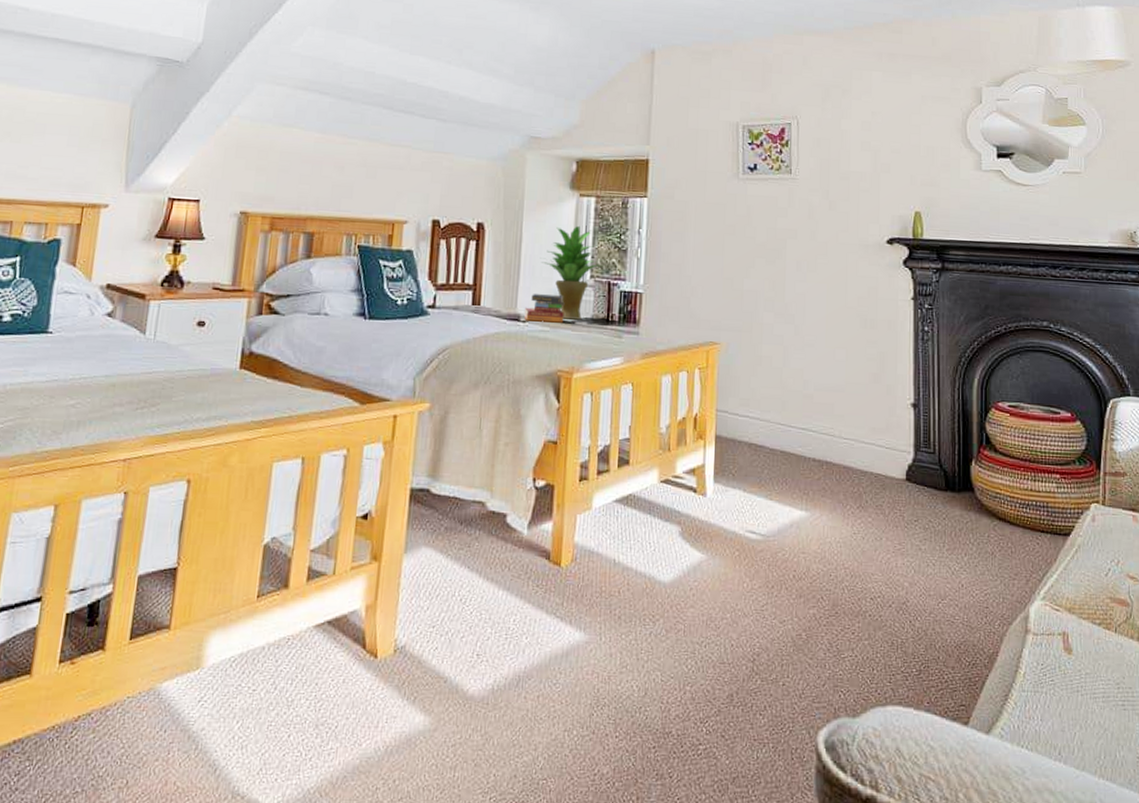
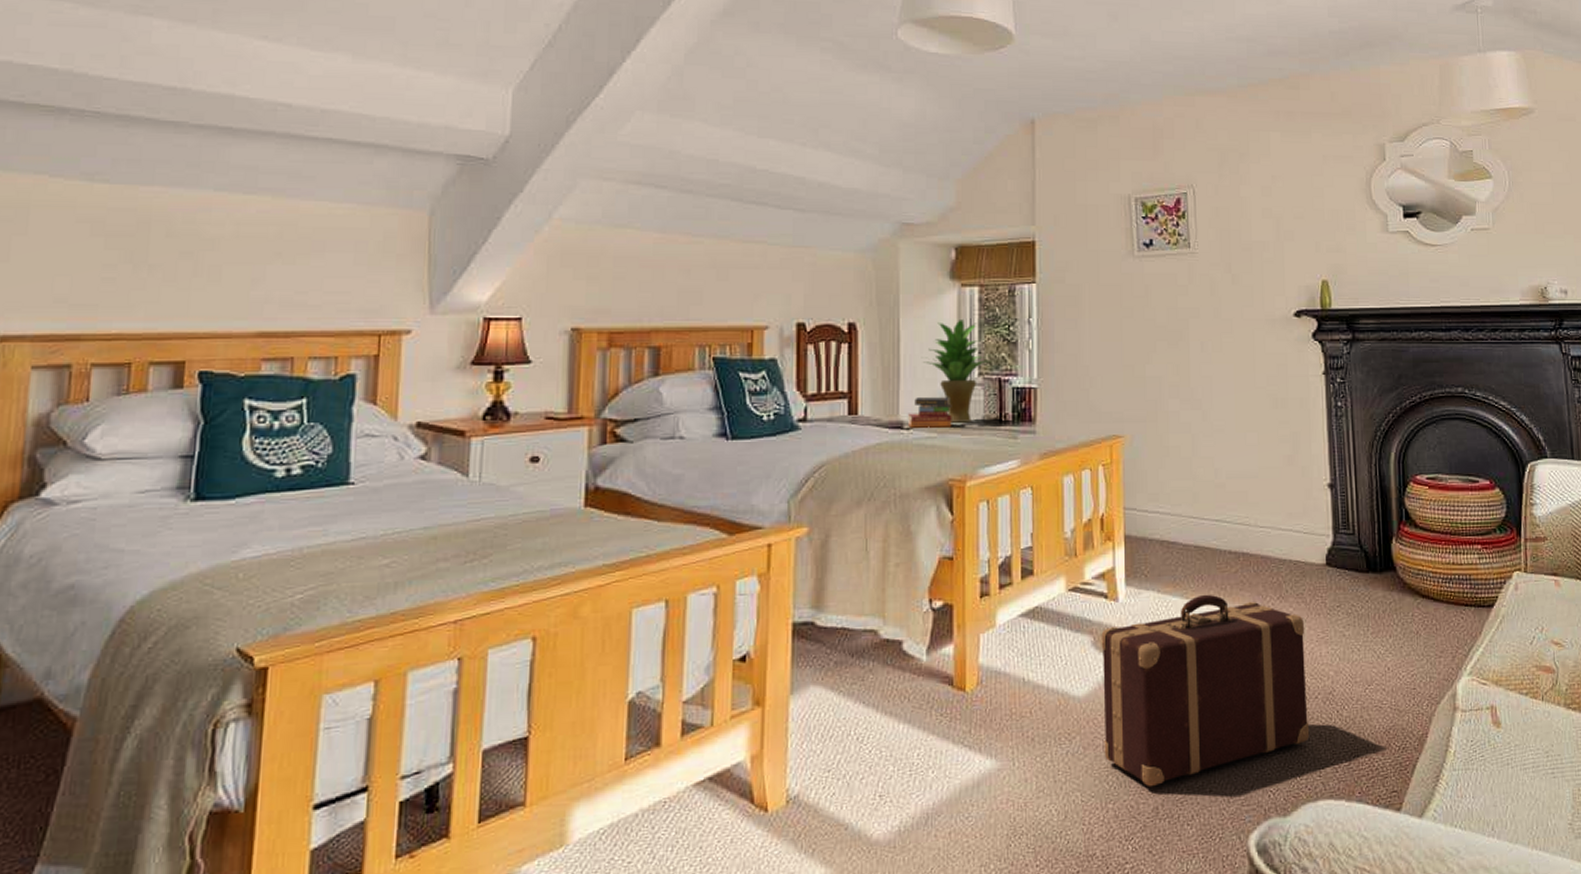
suitcase: none [685,497,882,675] -> present [1101,594,1310,787]

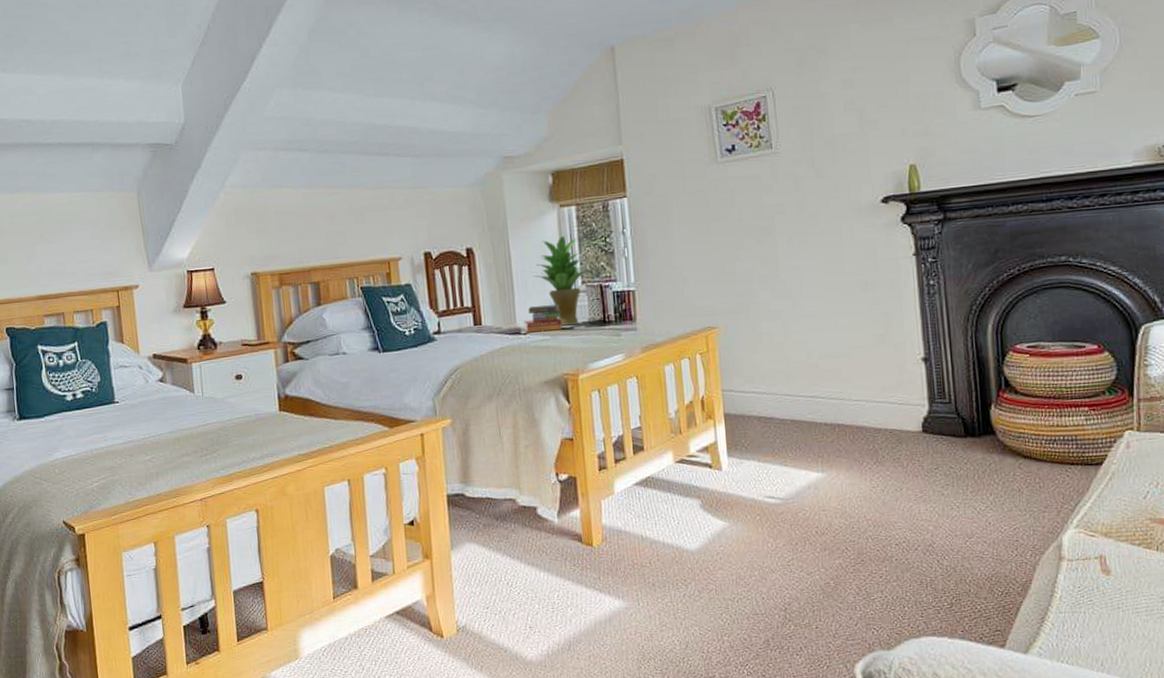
suitcase: present [1101,594,1310,787] -> none [708,461,911,624]

